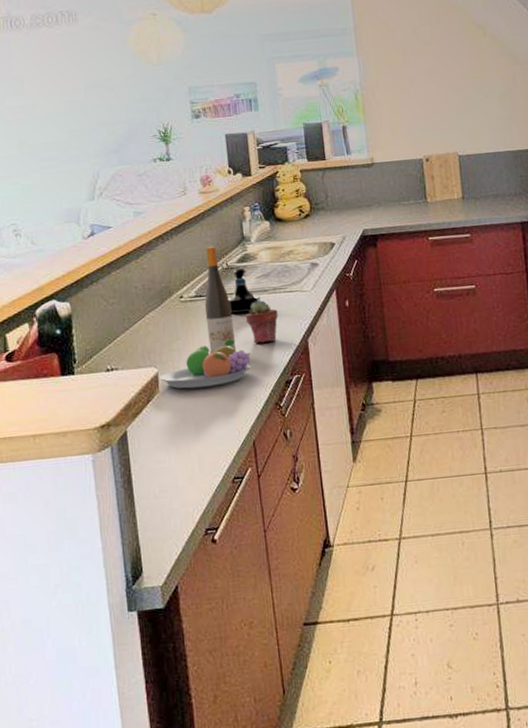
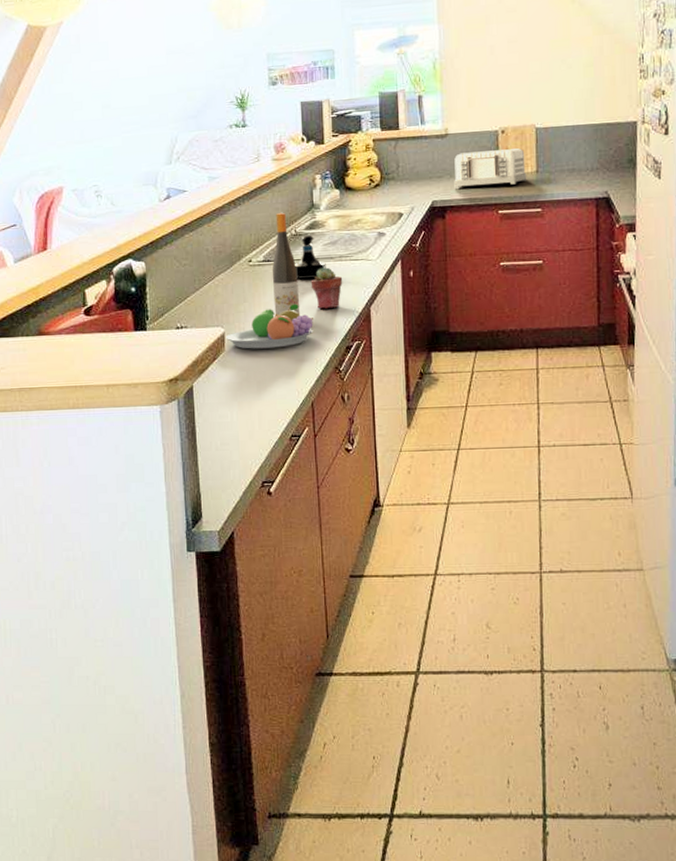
toaster: none [382,176,454,217] -> present [454,148,527,189]

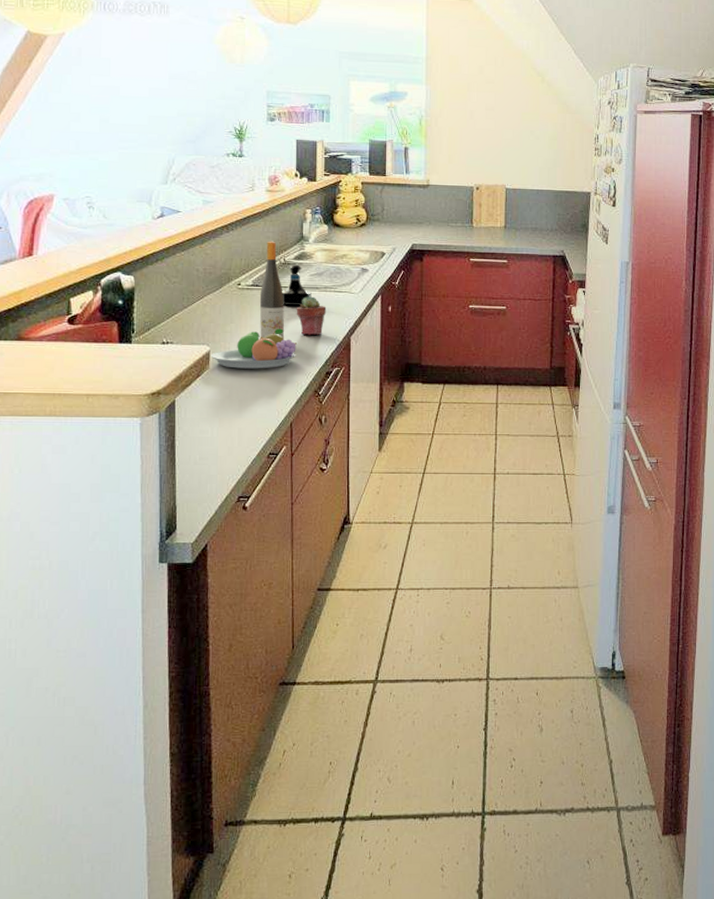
toaster: present [454,148,527,189] -> none [432,203,496,237]

